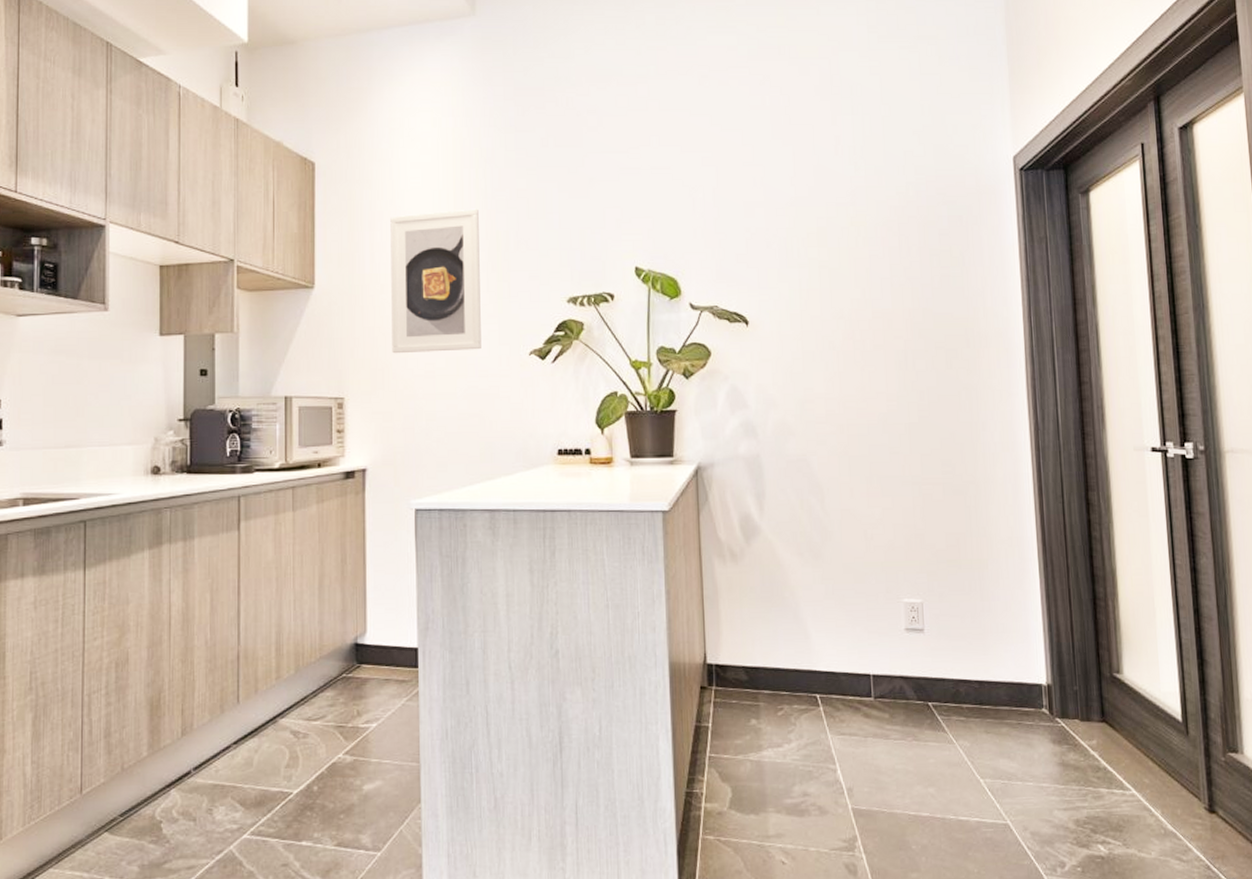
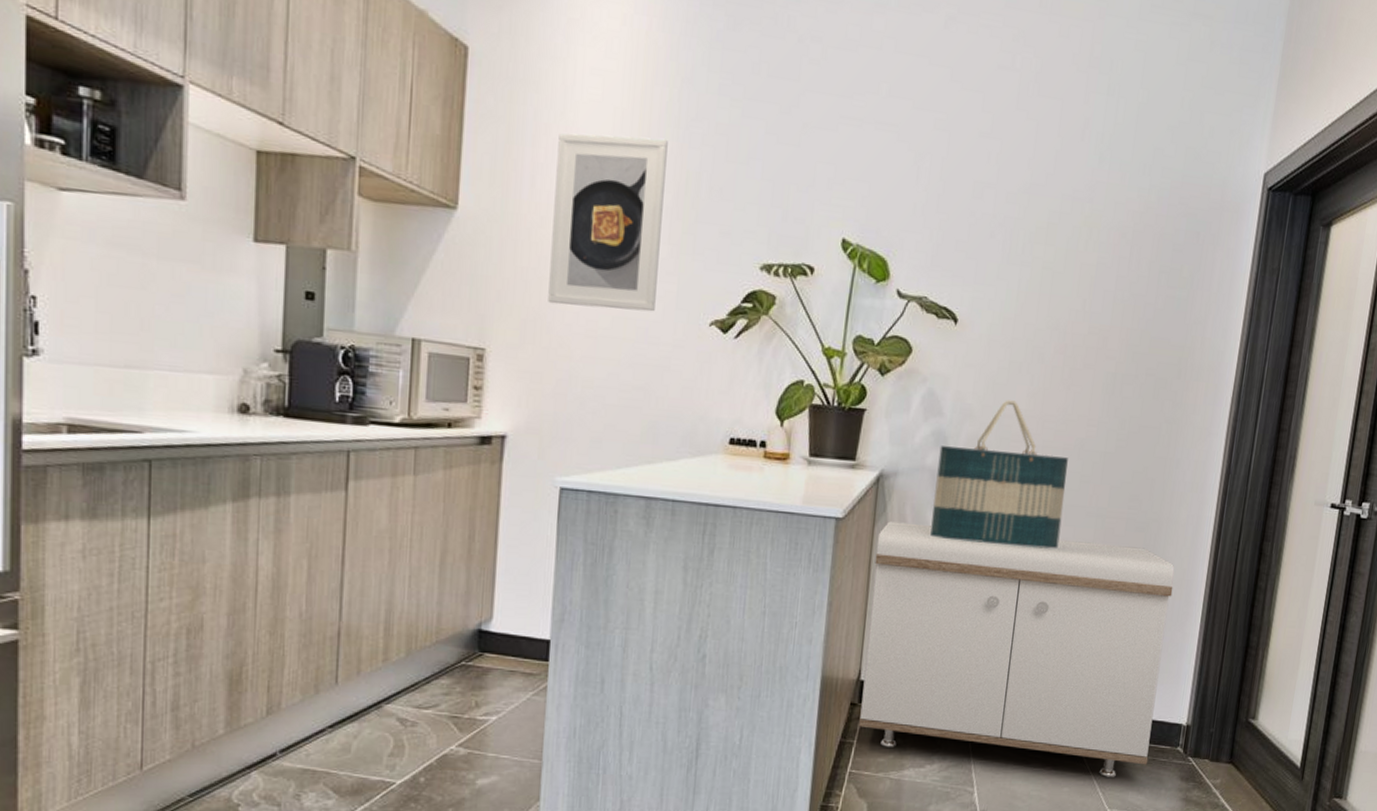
storage bench: none [703,508,1014,745] -> present [859,521,1175,777]
tote bag: none [750,386,880,521] -> present [930,400,1068,549]

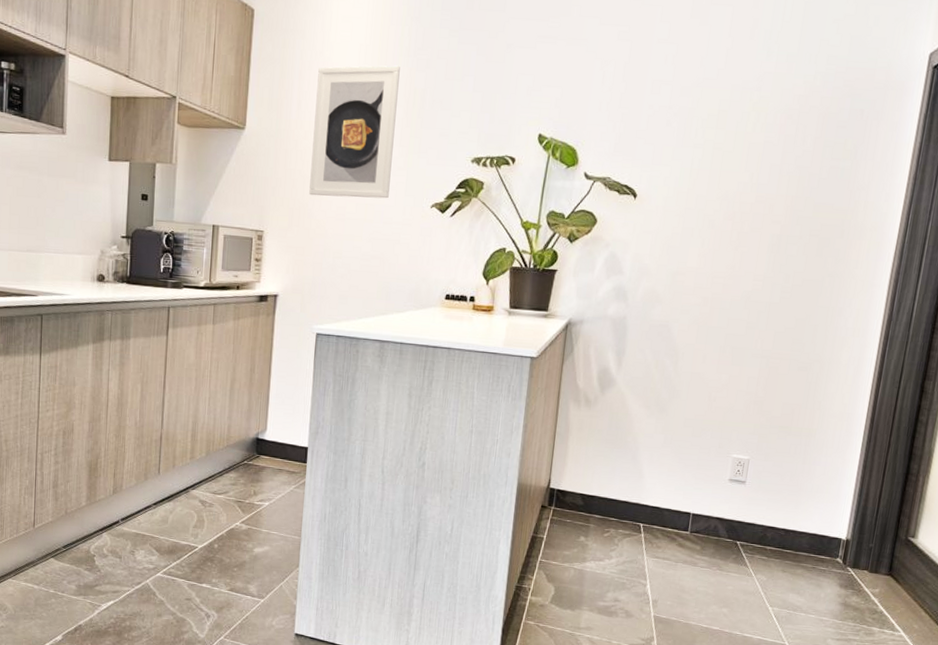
storage bench: present [859,521,1175,777] -> none [548,360,836,580]
tote bag: present [930,400,1068,549] -> none [611,260,735,385]

